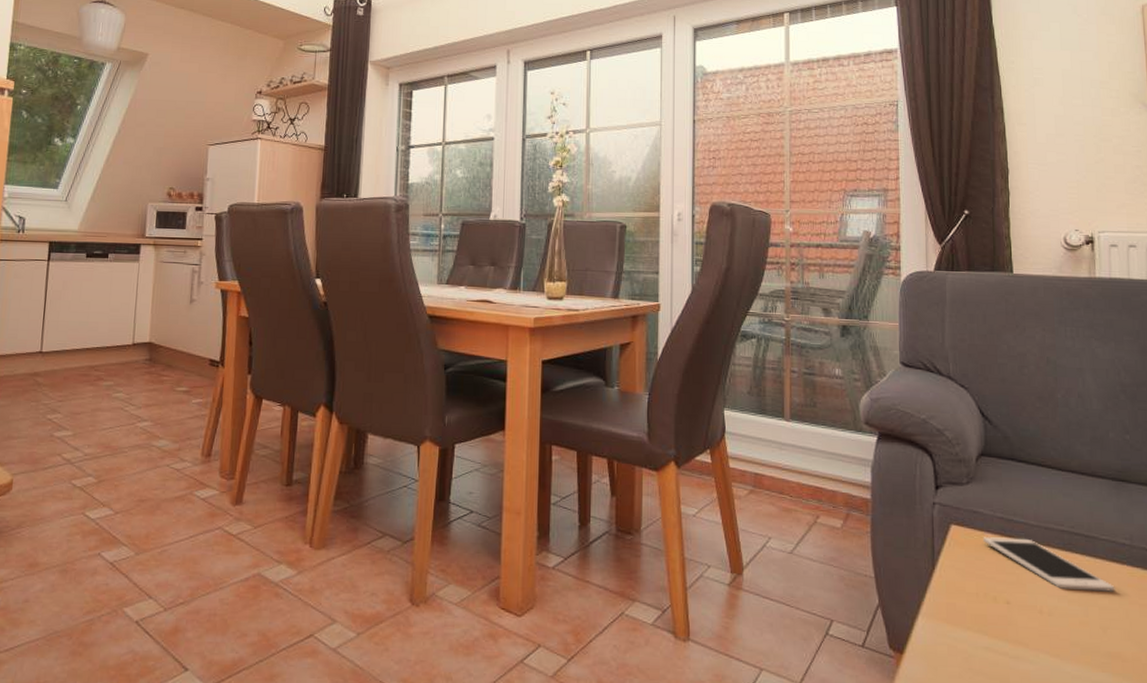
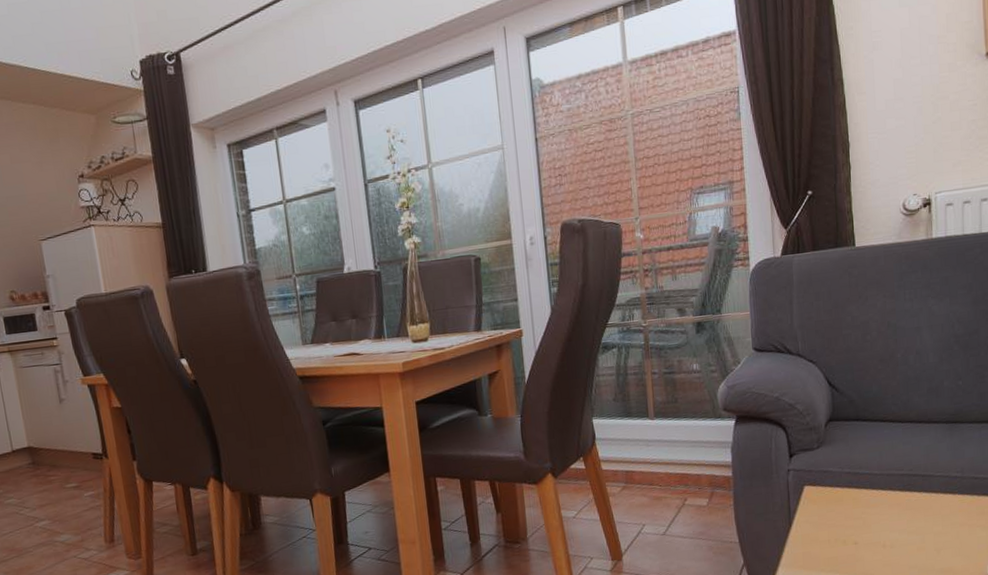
cell phone: present [983,536,1115,592] -> none [833,486,948,524]

